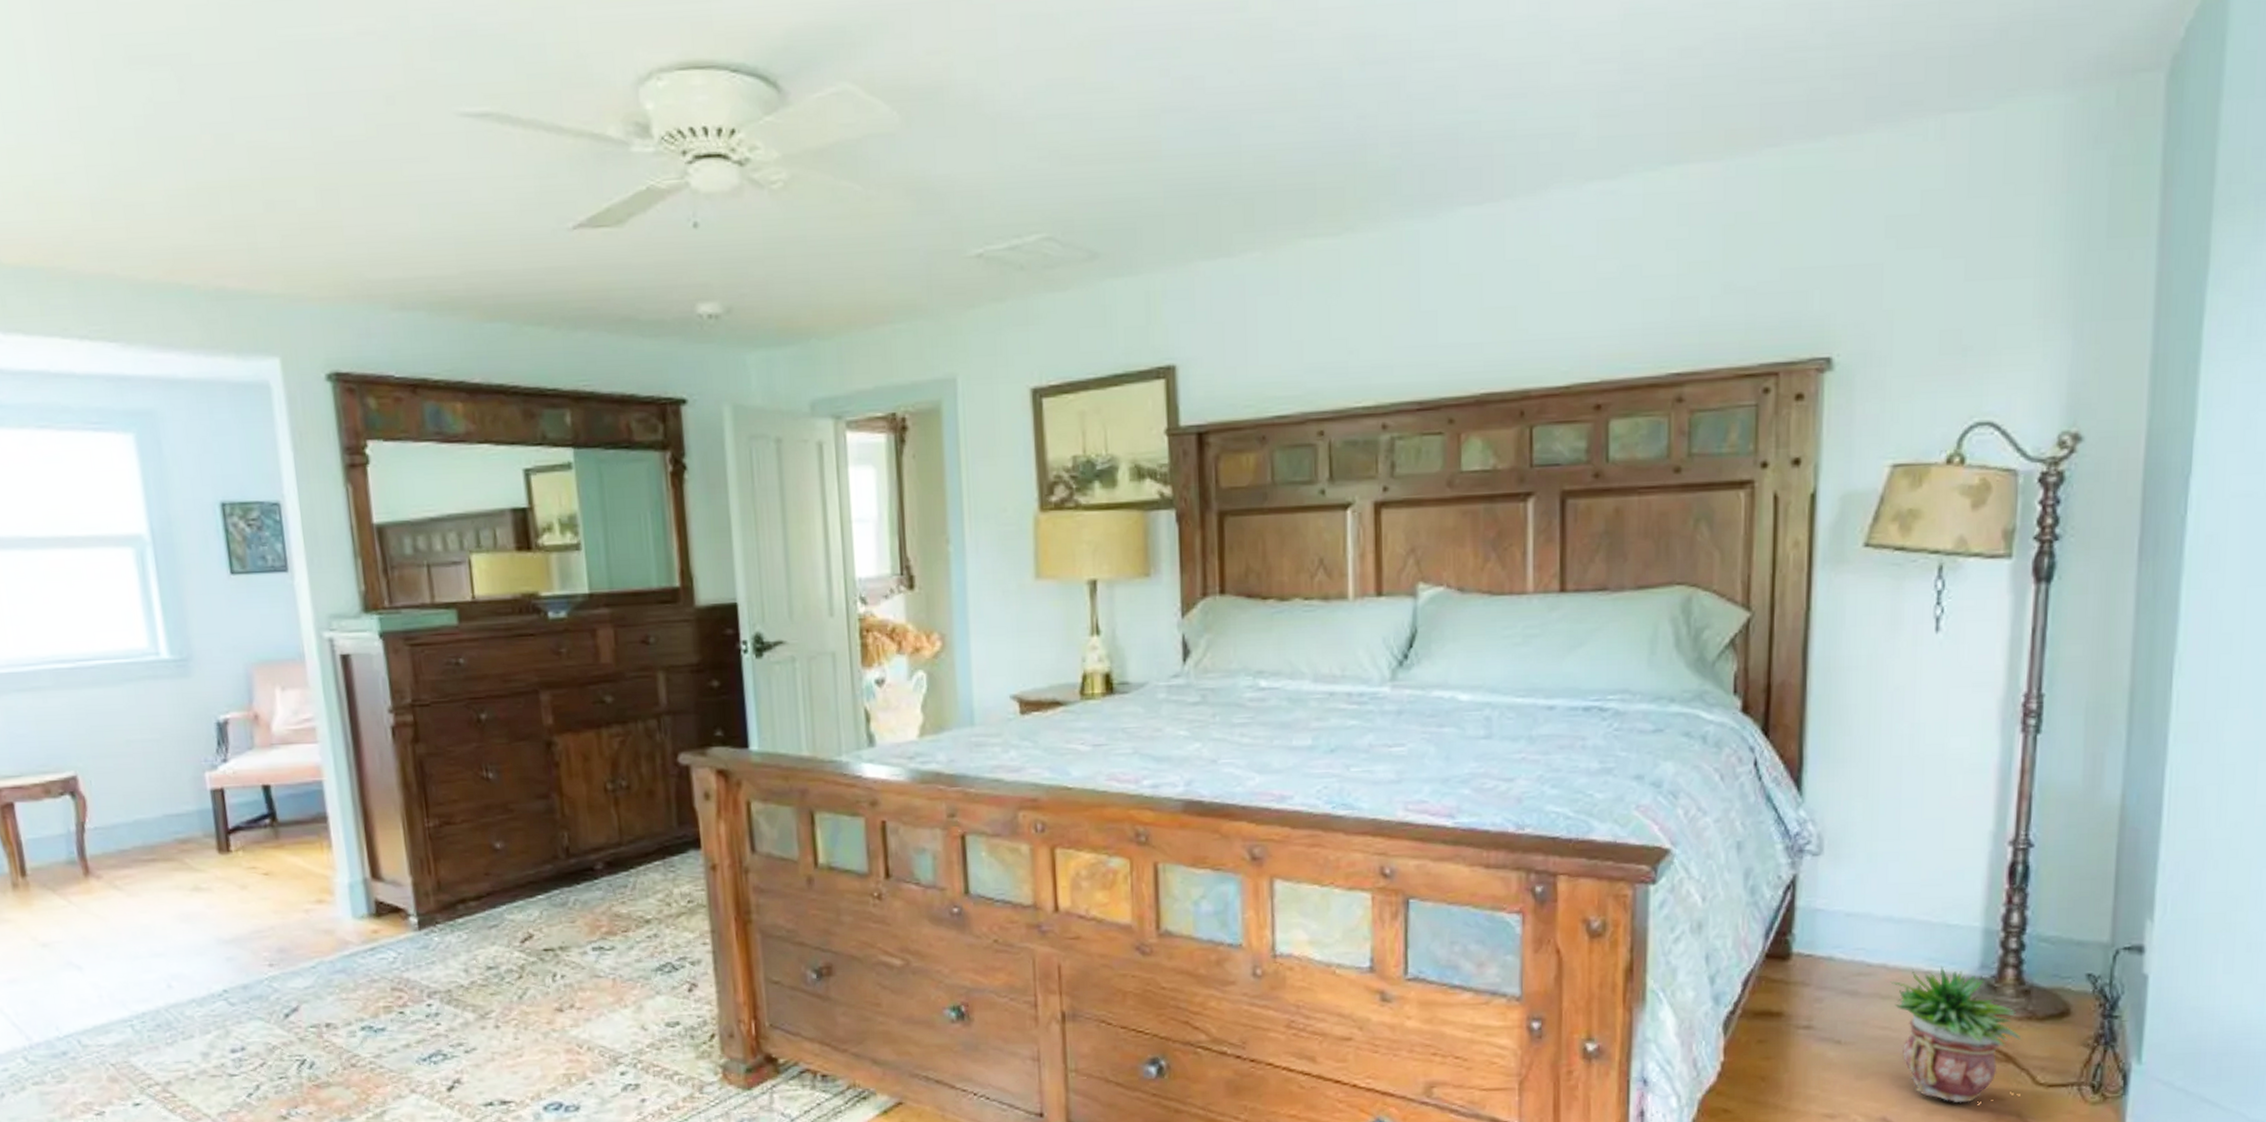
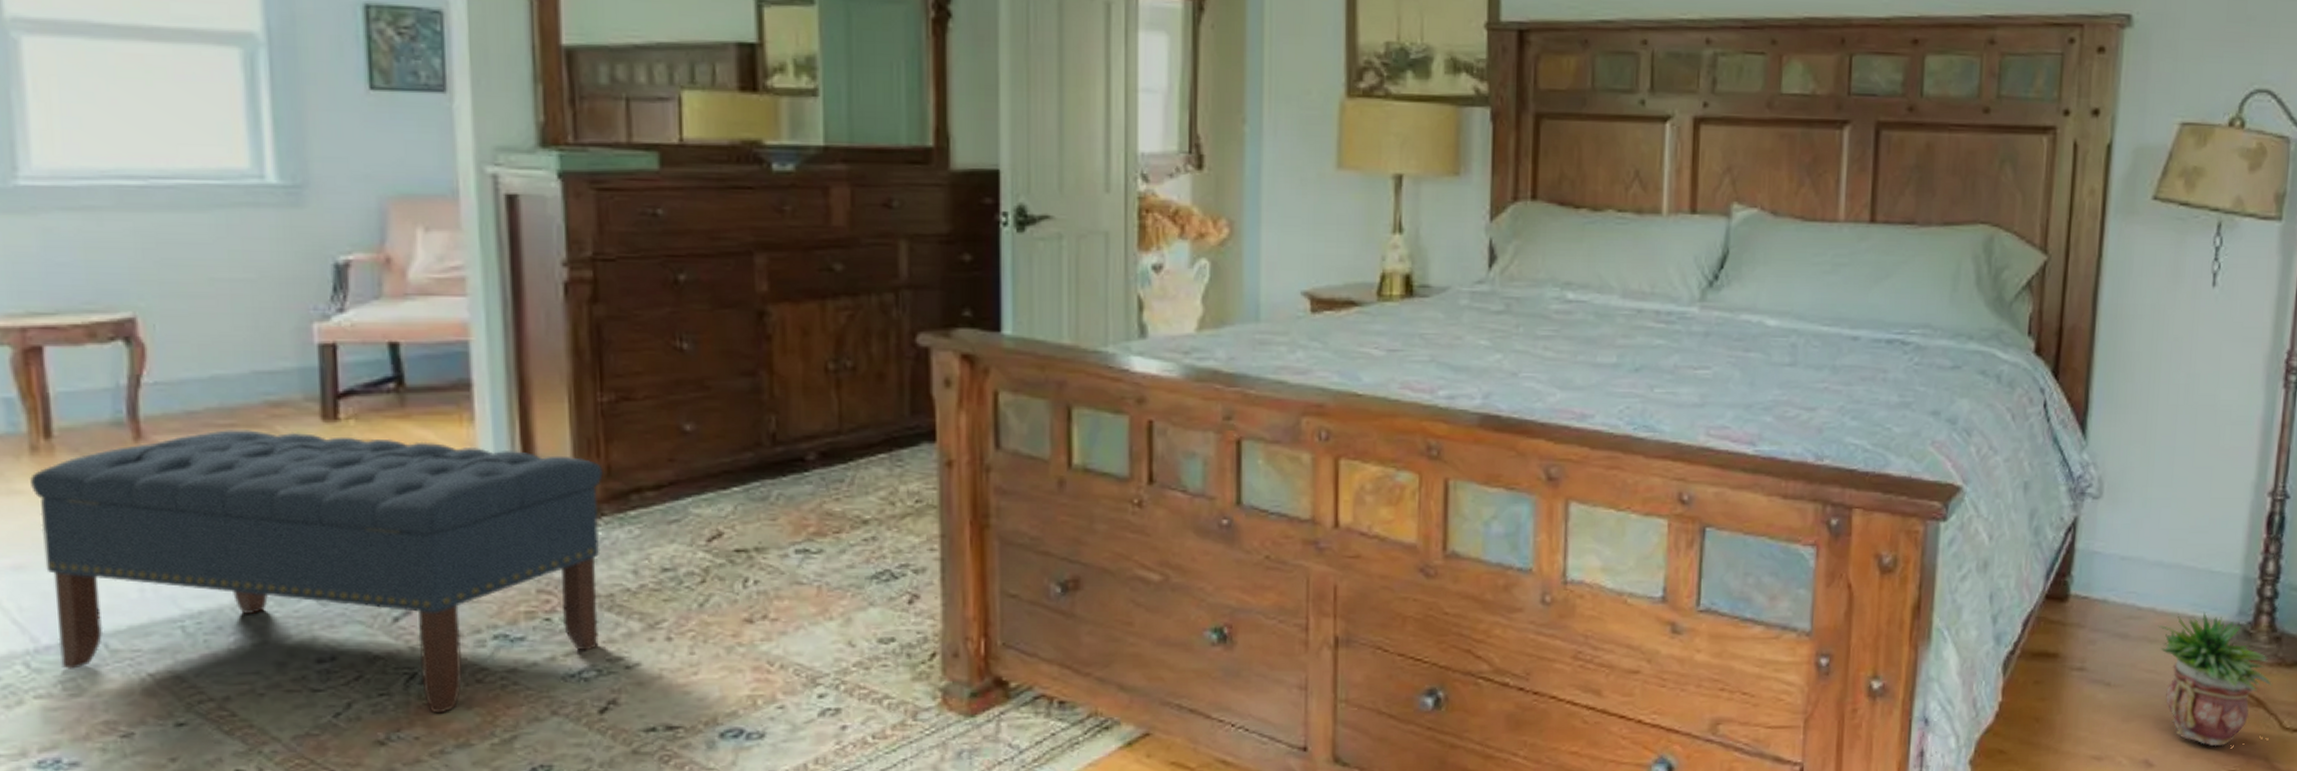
bench: none [14,863,443,1093] -> present [30,430,604,714]

